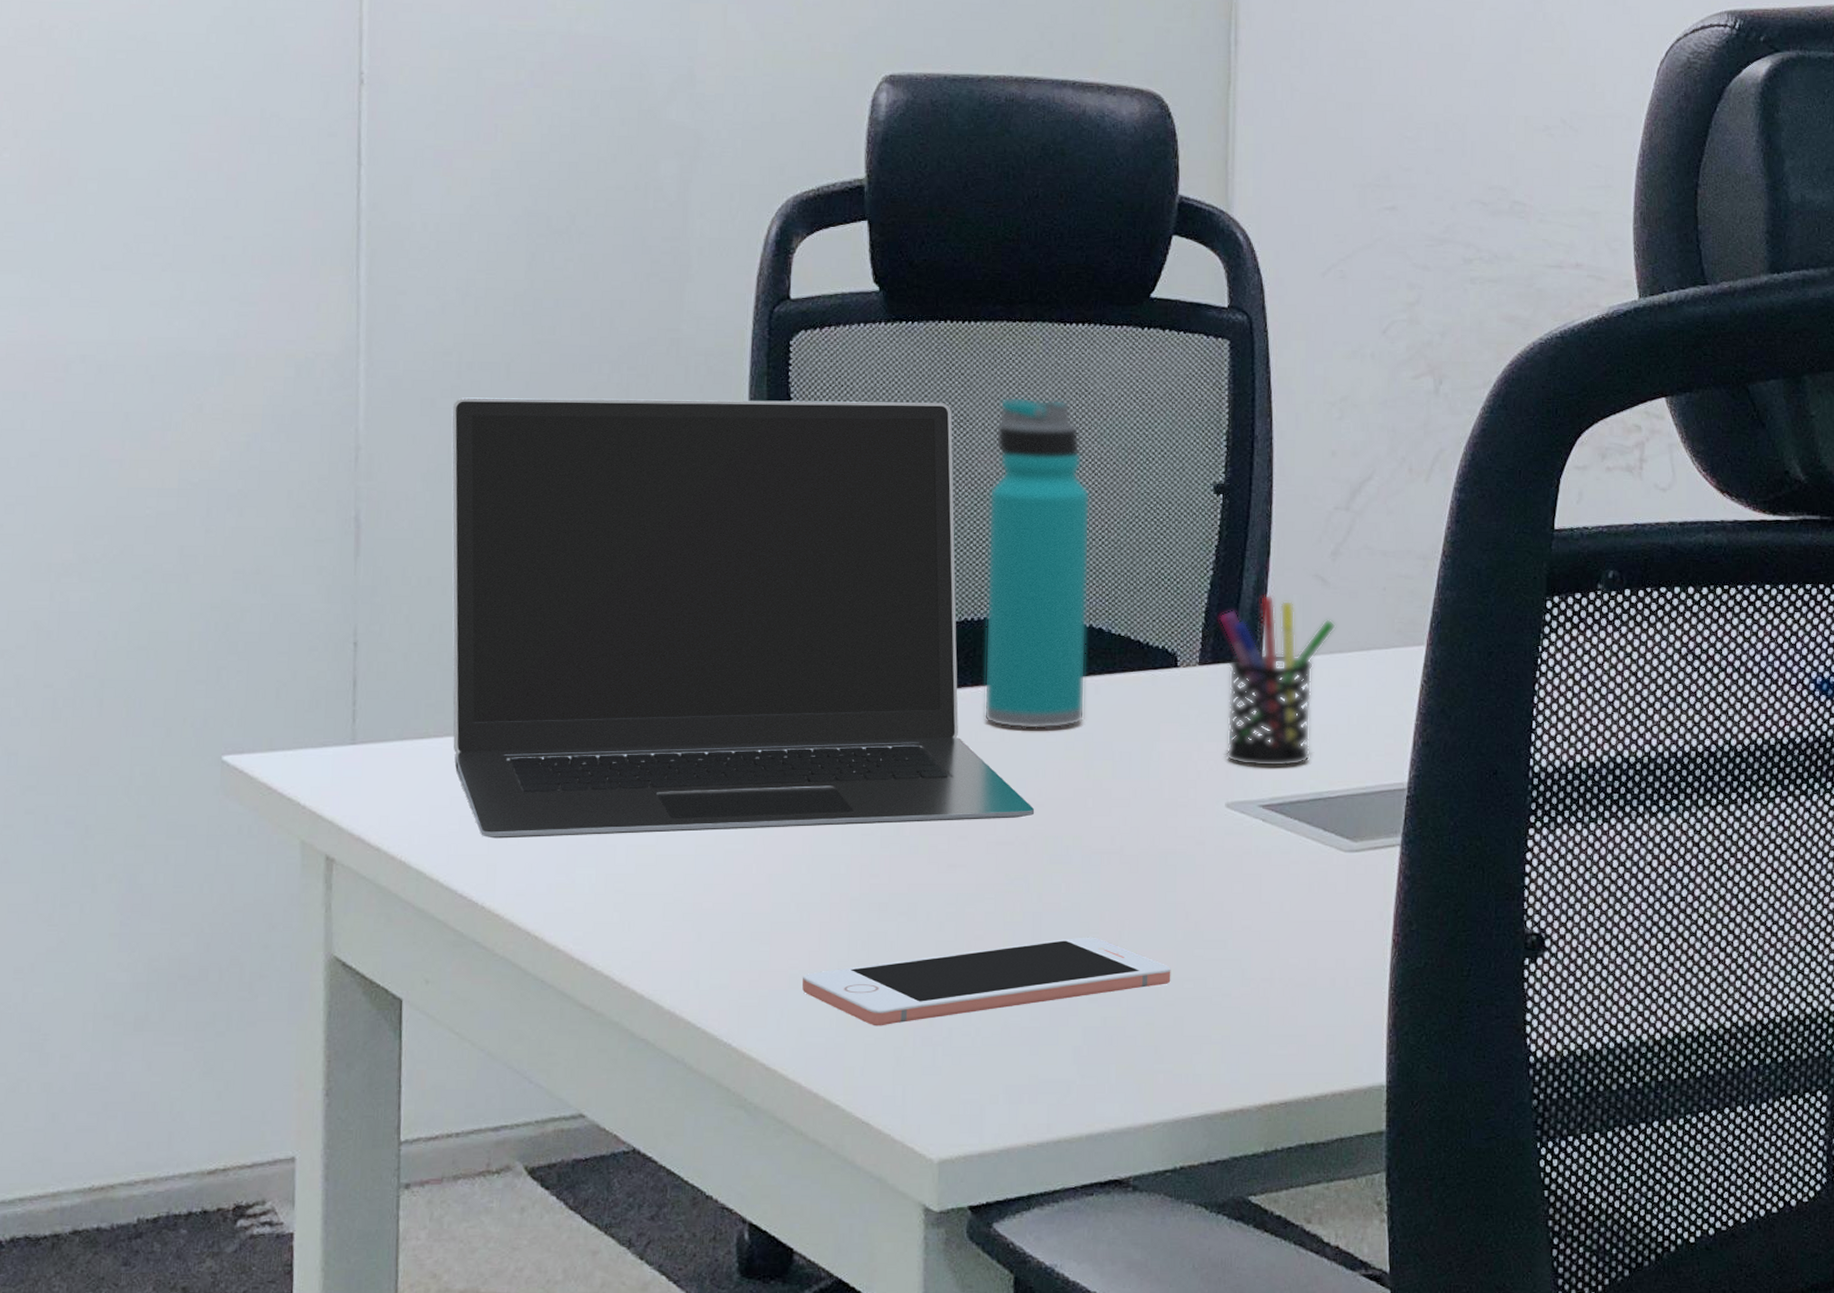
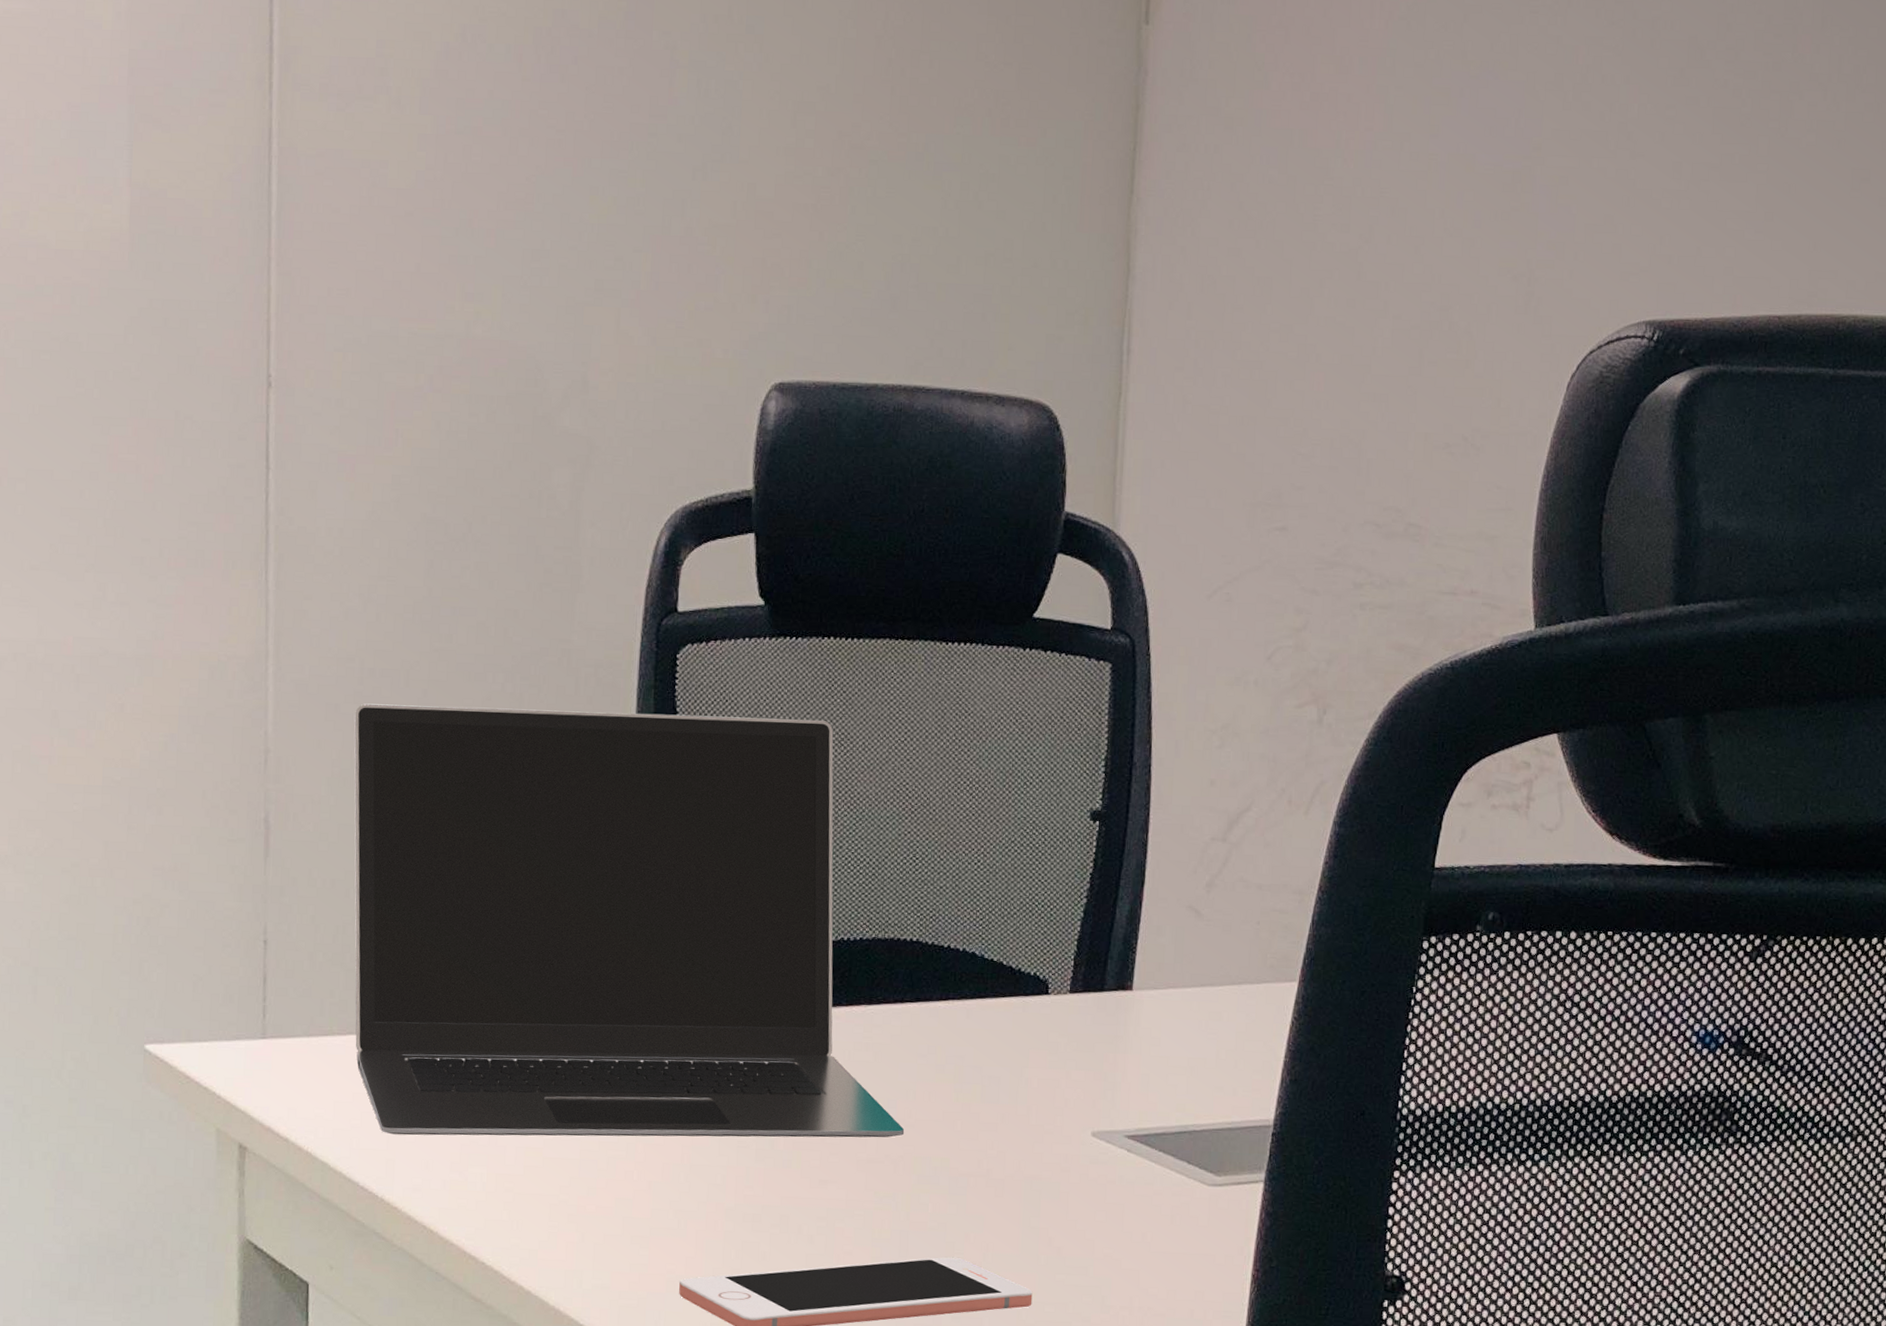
water bottle: present [983,396,1091,730] -> none [857,715,968,1052]
pen holder: present [1218,594,1336,767] -> none [1090,924,1208,1099]

